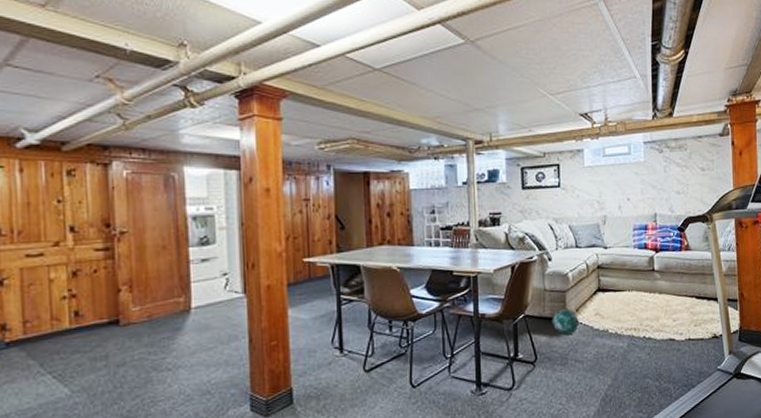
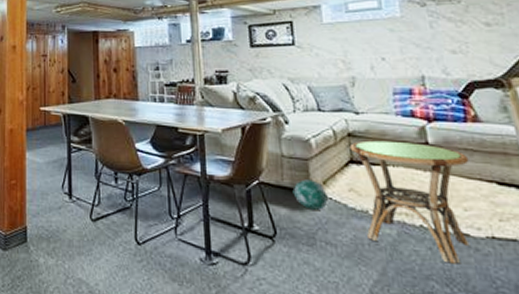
side table: none [598,270,680,364] -> present [349,140,470,264]

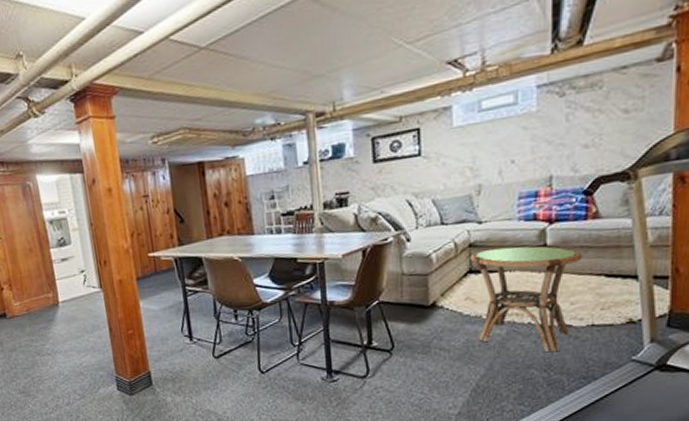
ball: present [292,179,328,210] -> none [411,293,445,322]

